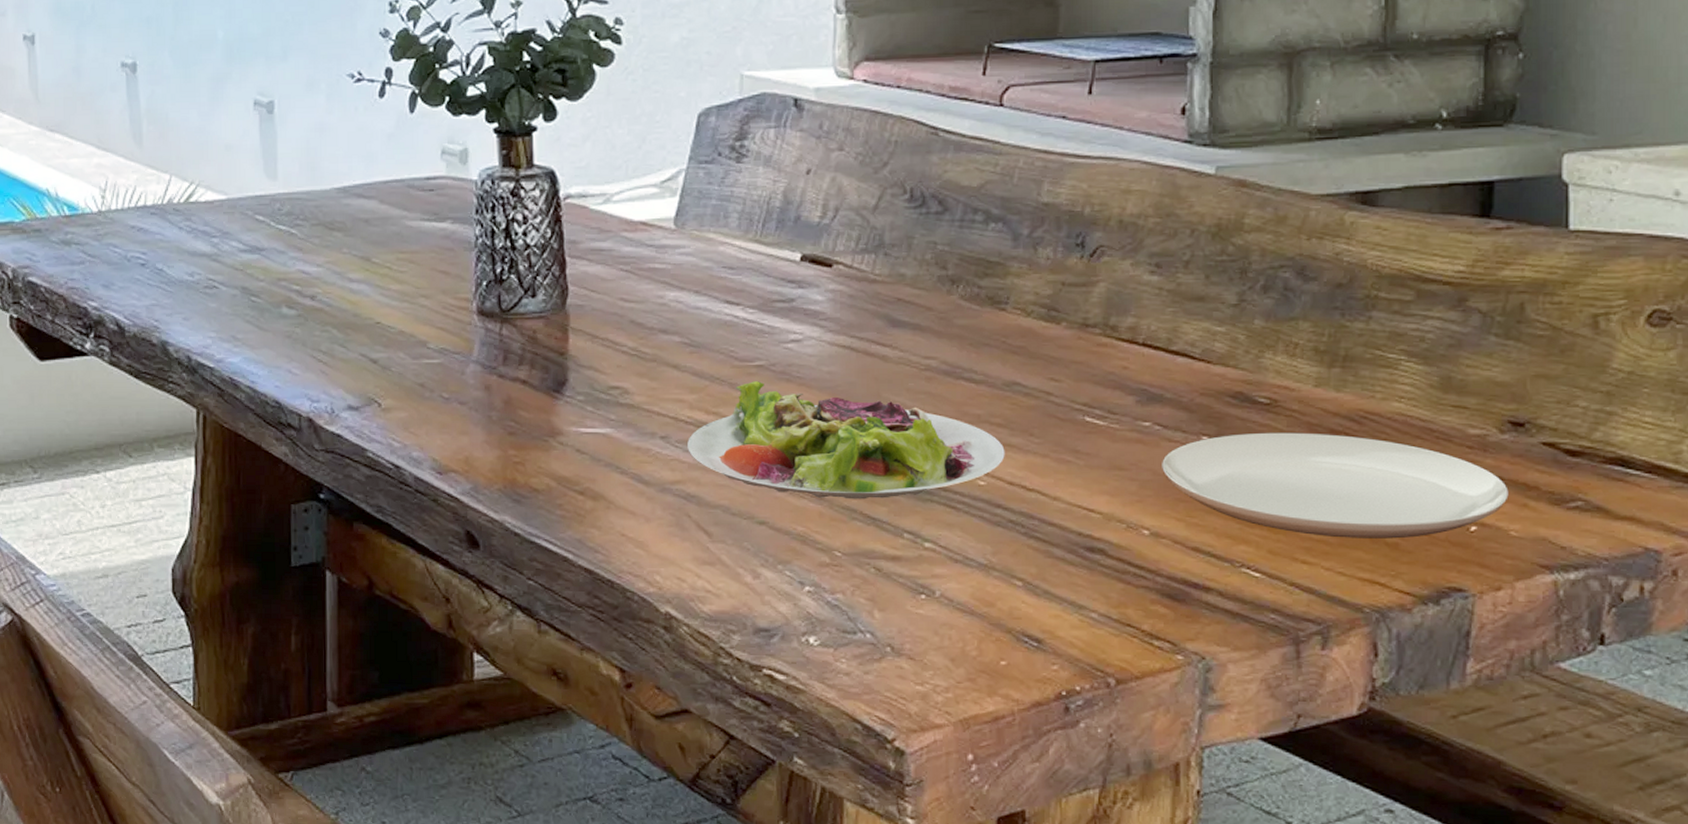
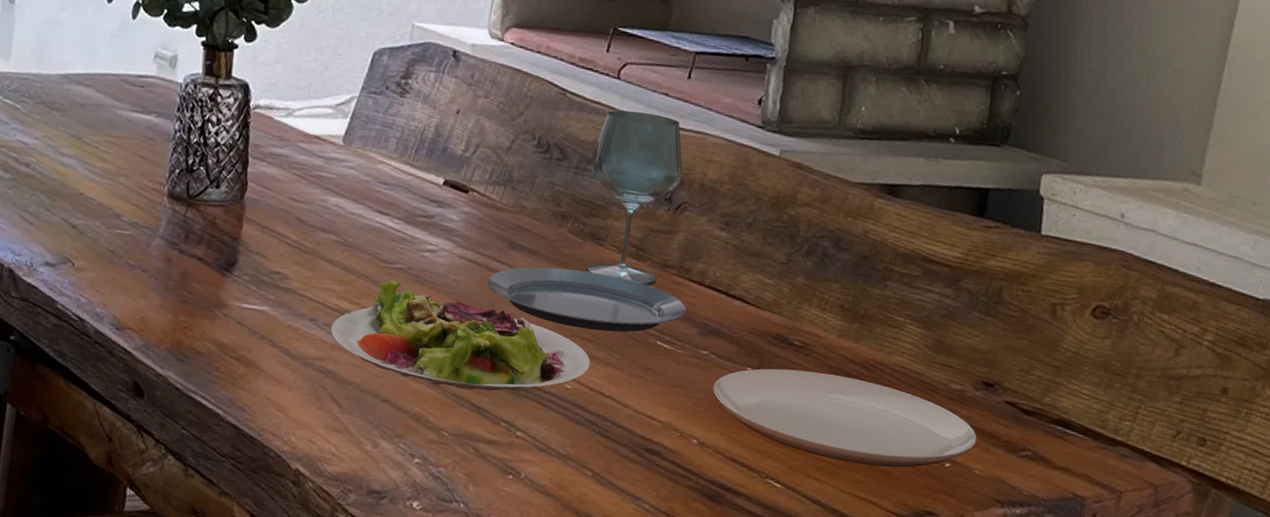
plate: none [868,343,1119,412] -> present [487,267,687,332]
wine glass: none [978,143,1095,352] -> present [585,110,683,286]

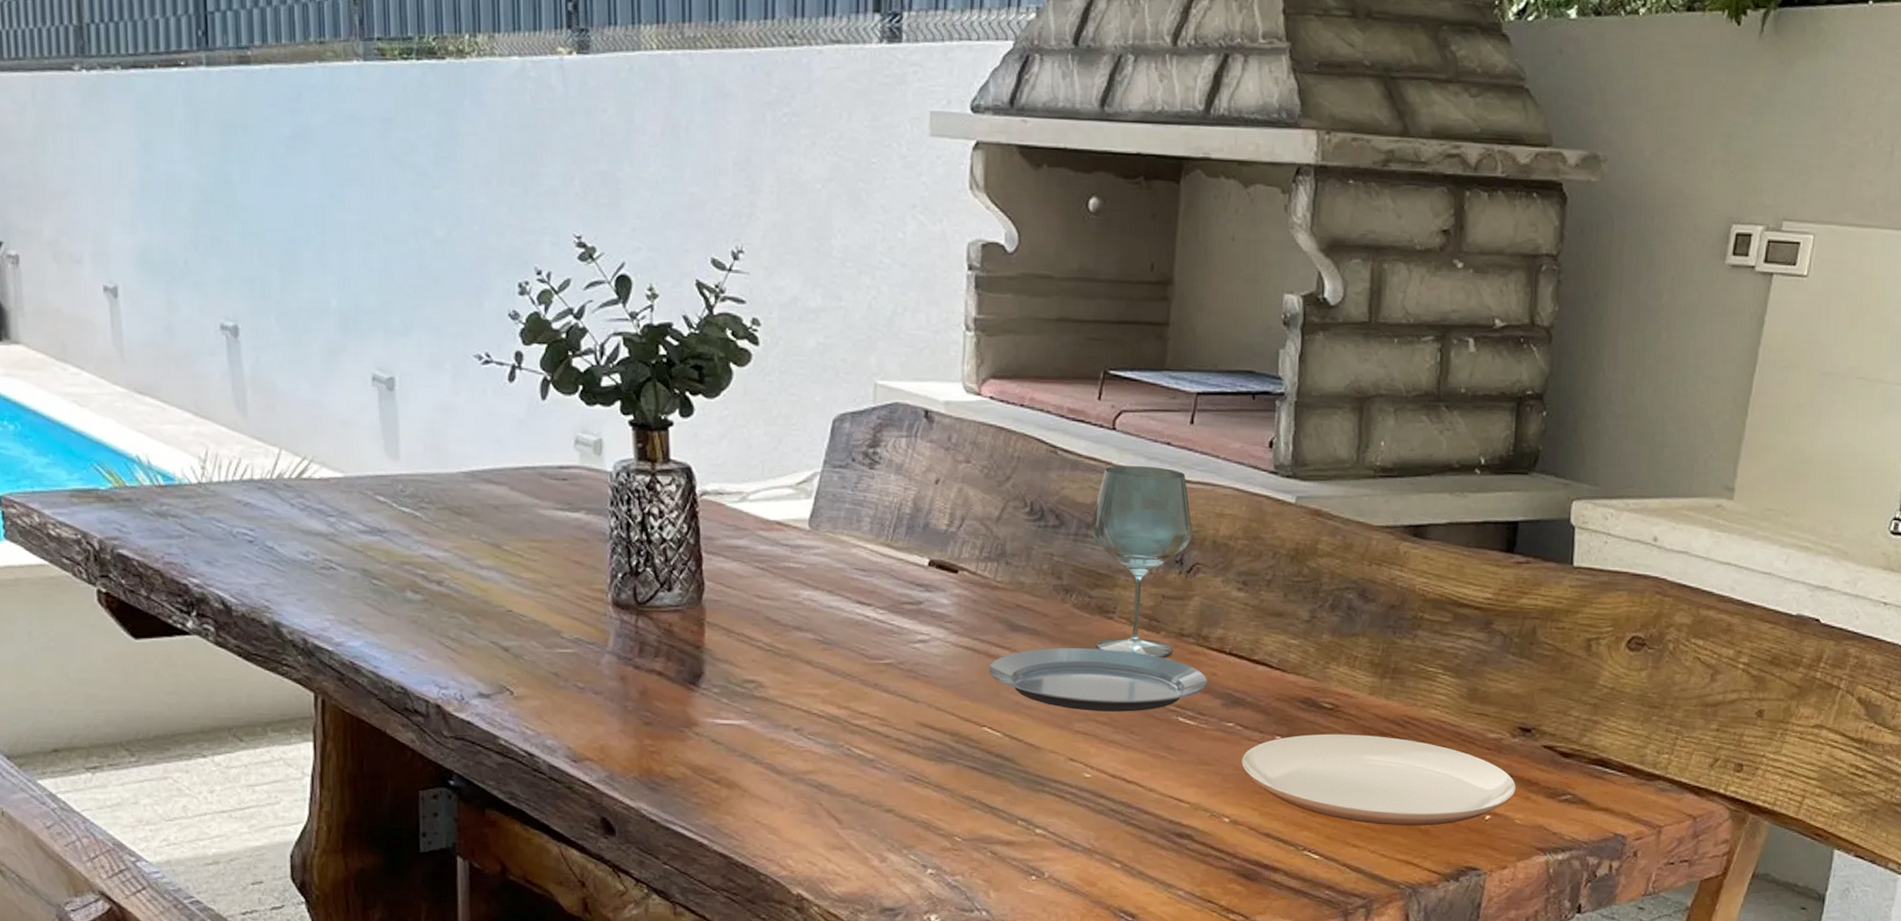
salad plate: present [331,280,590,391] -> none [820,678,1109,790]

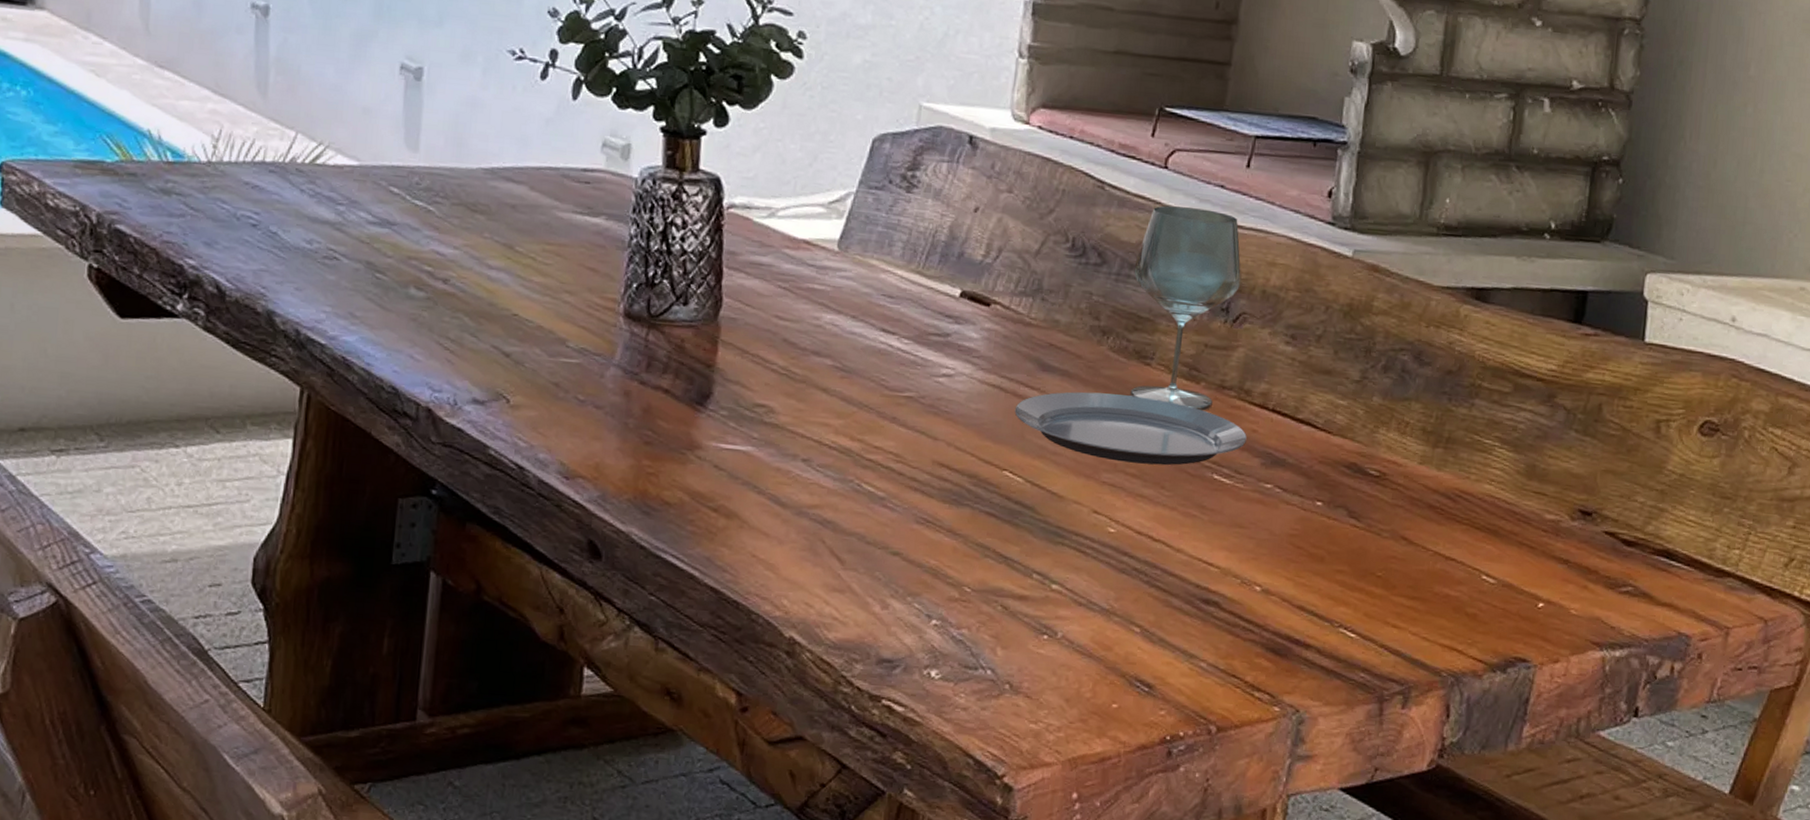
plate: present [1242,733,1516,826] -> none [1278,502,1573,610]

